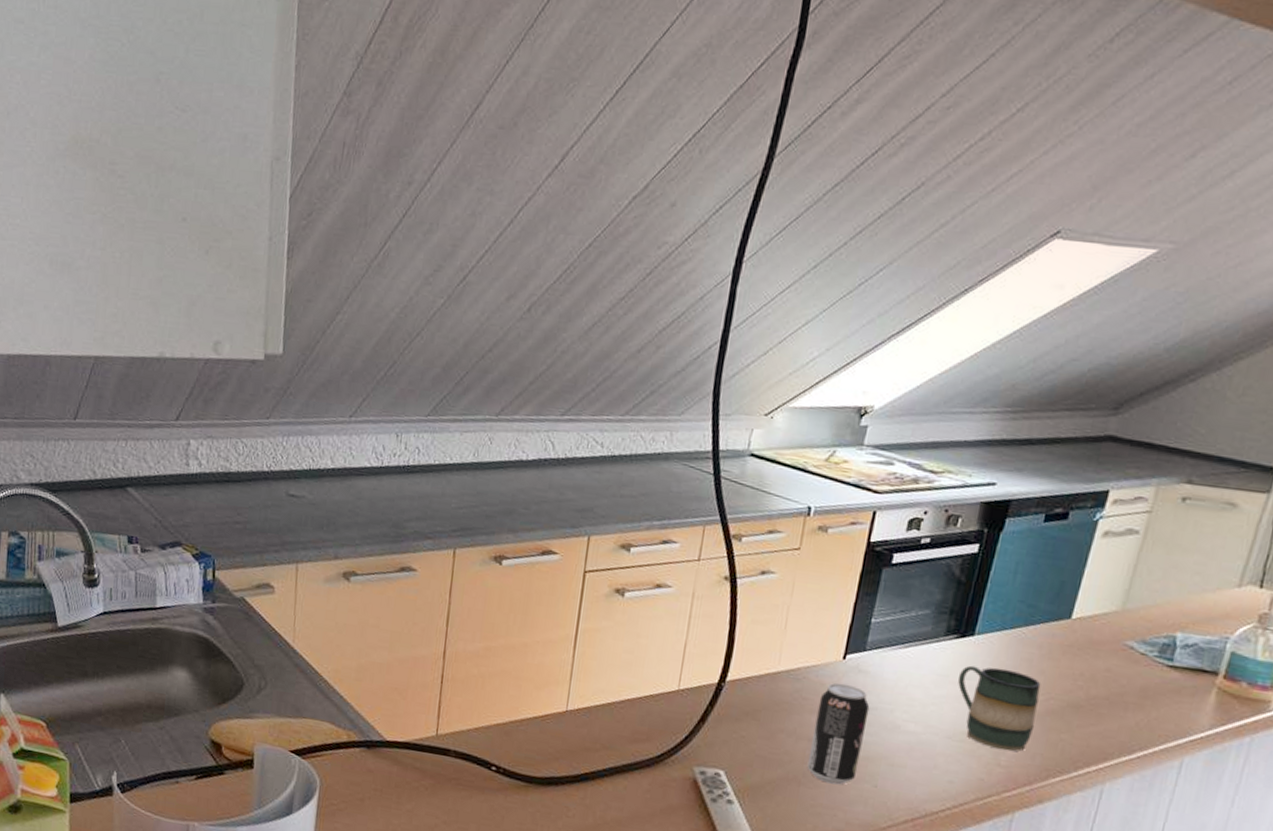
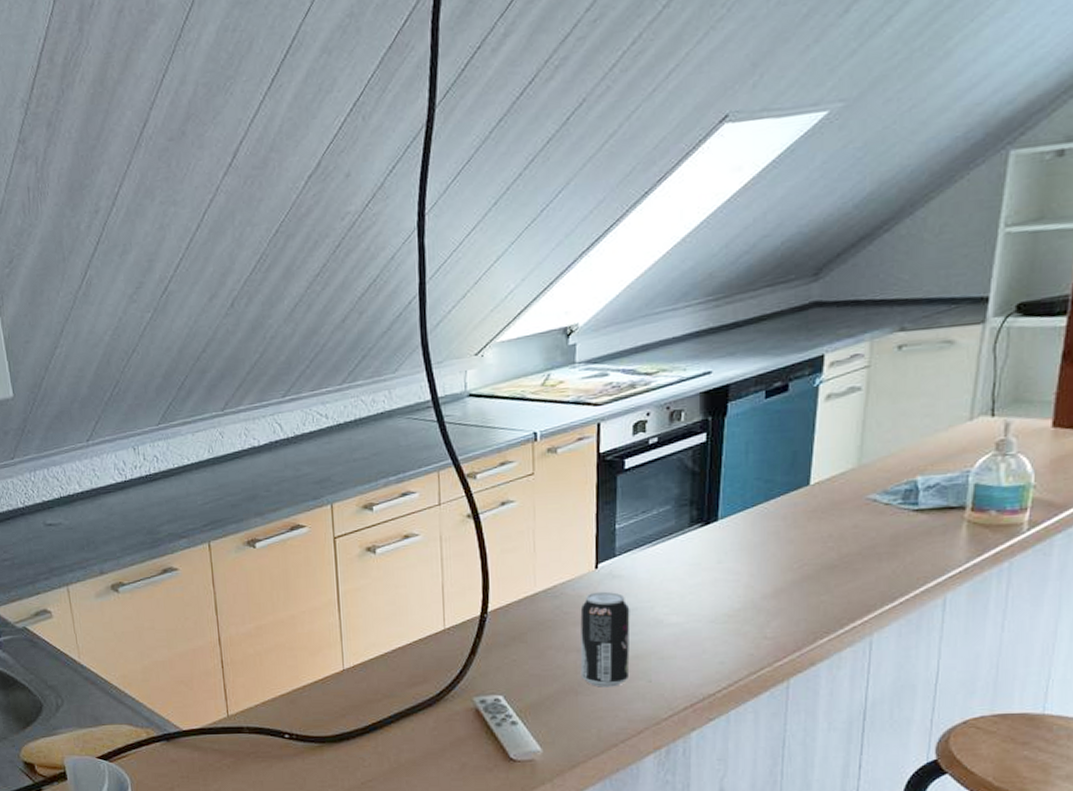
mug: present [957,665,1041,752] -> none [709,545,794,623]

